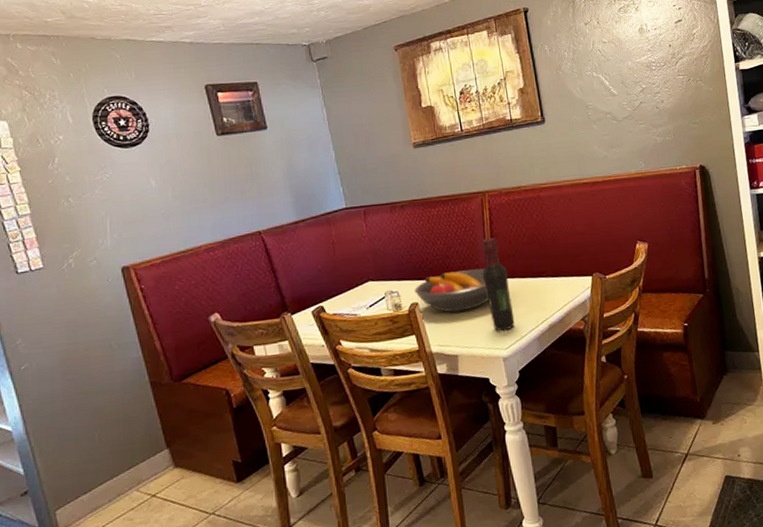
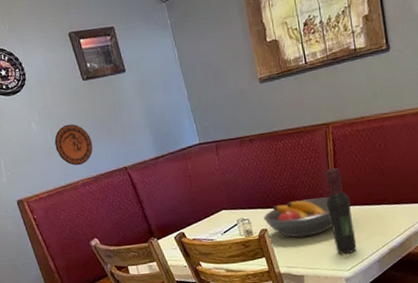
decorative plate: none [176,181,223,229] -> present [54,124,93,166]

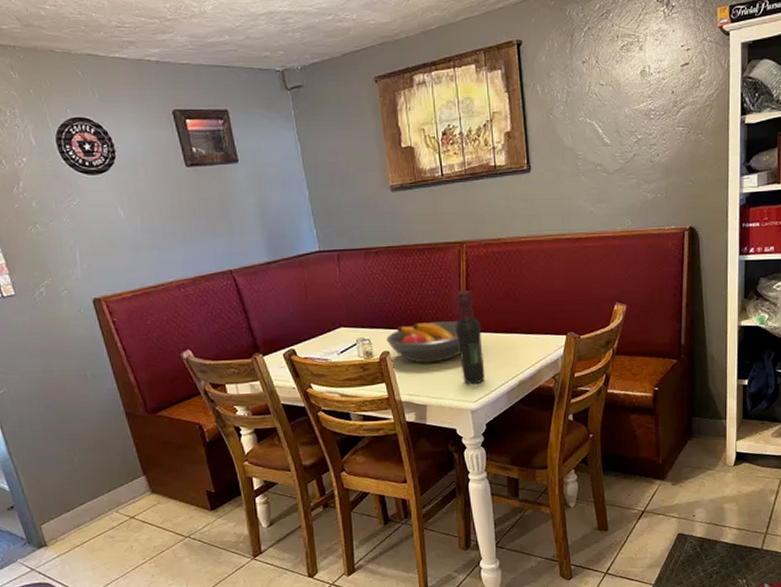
decorative plate: present [54,124,93,166] -> none [146,215,193,264]

